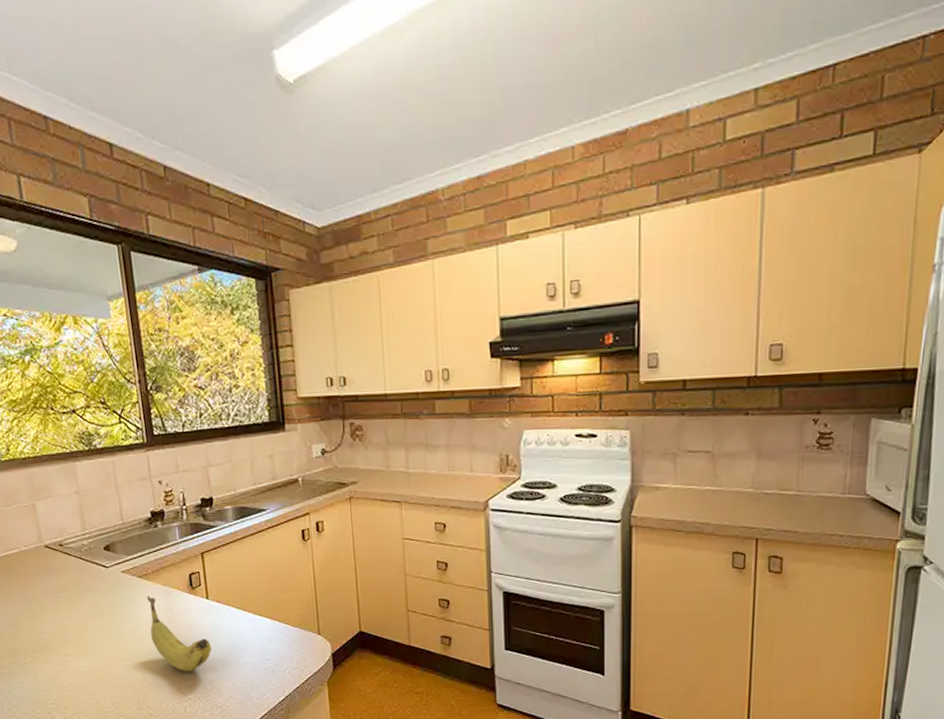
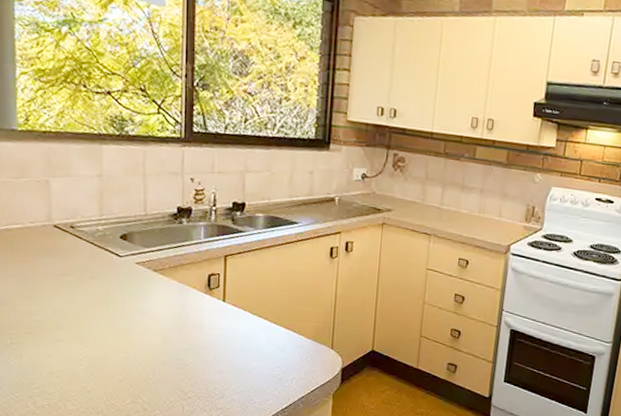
fruit: present [147,596,211,671] -> none [158,290,220,371]

